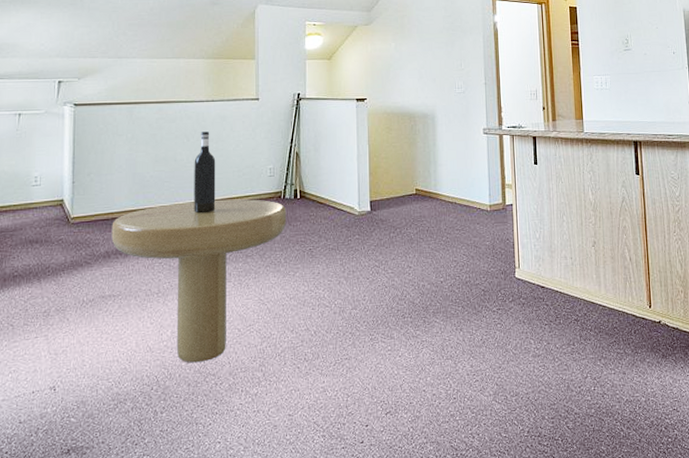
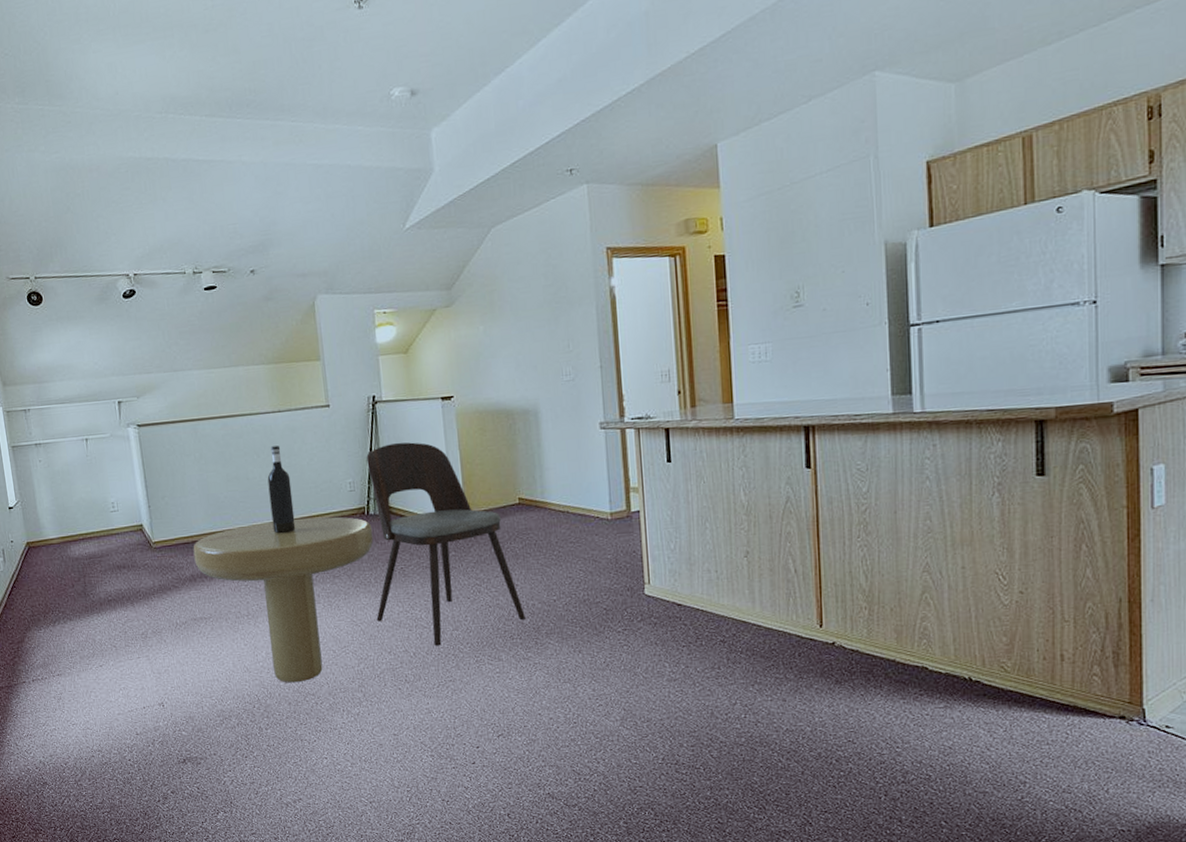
dining chair: none [283,135,416,325] -> present [366,442,525,646]

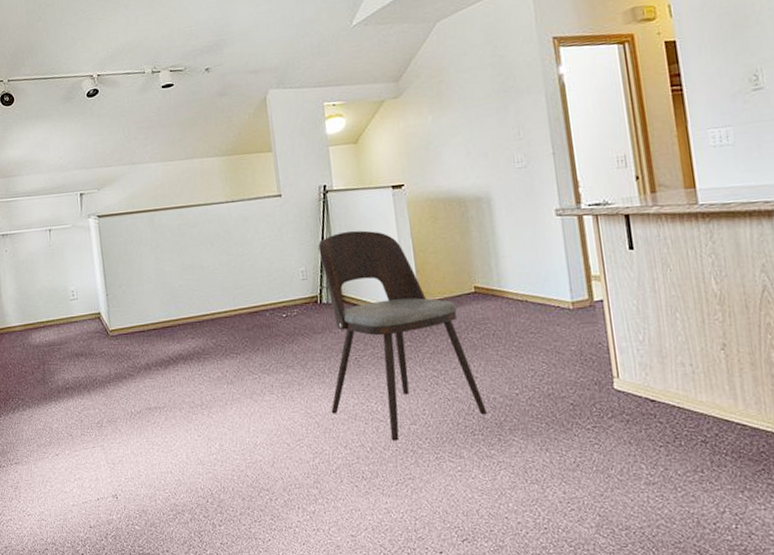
dining table: present [193,446,374,683] -> none [148,235,327,477]

